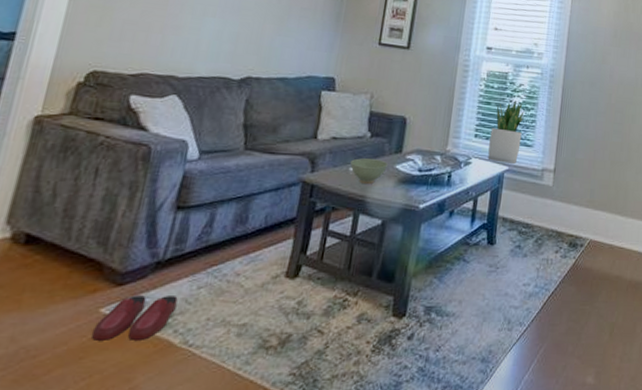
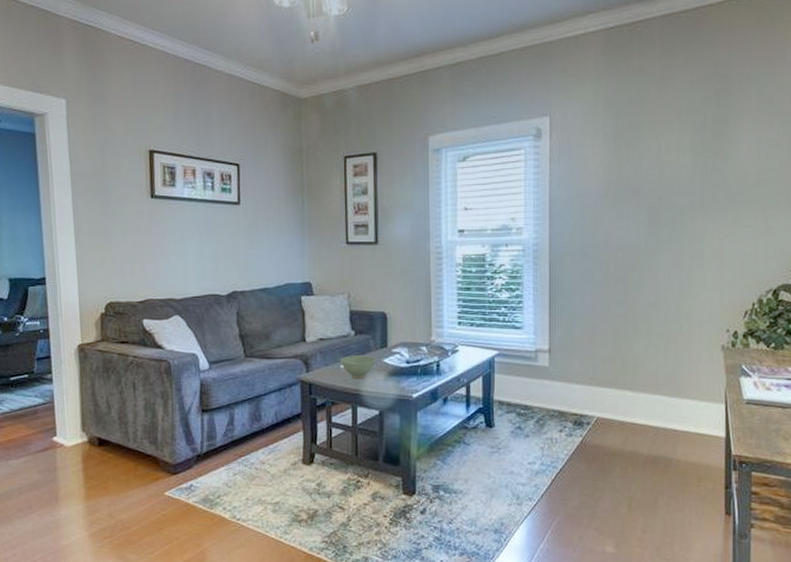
slippers: present [92,295,178,340] -> none [164,481,220,516]
planter: present [488,101,525,165] -> none [475,283,510,349]

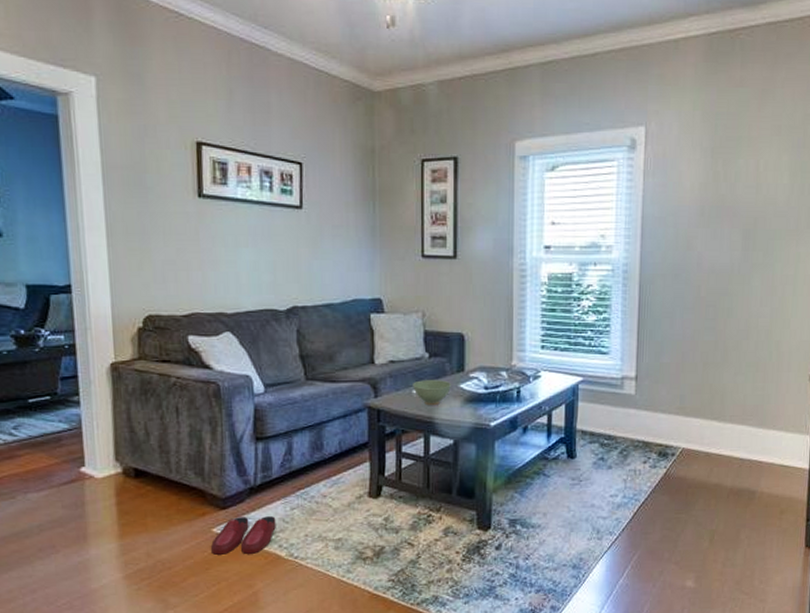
slippers: none [164,481,220,516] -> present [211,516,276,555]

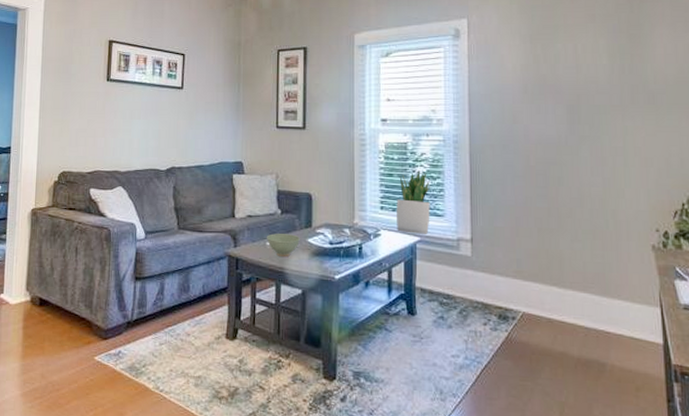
slippers: present [211,516,276,555] -> none [92,348,147,384]
planter: none [558,304,597,375] -> present [397,170,431,235]

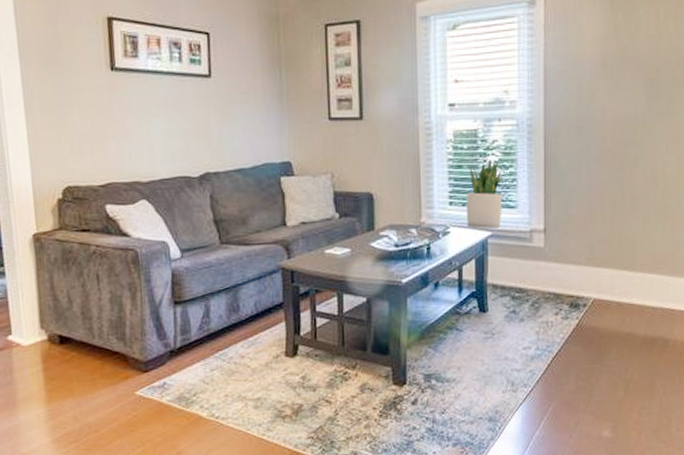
bowl: present [267,233,300,256] -> none [324,239,362,264]

